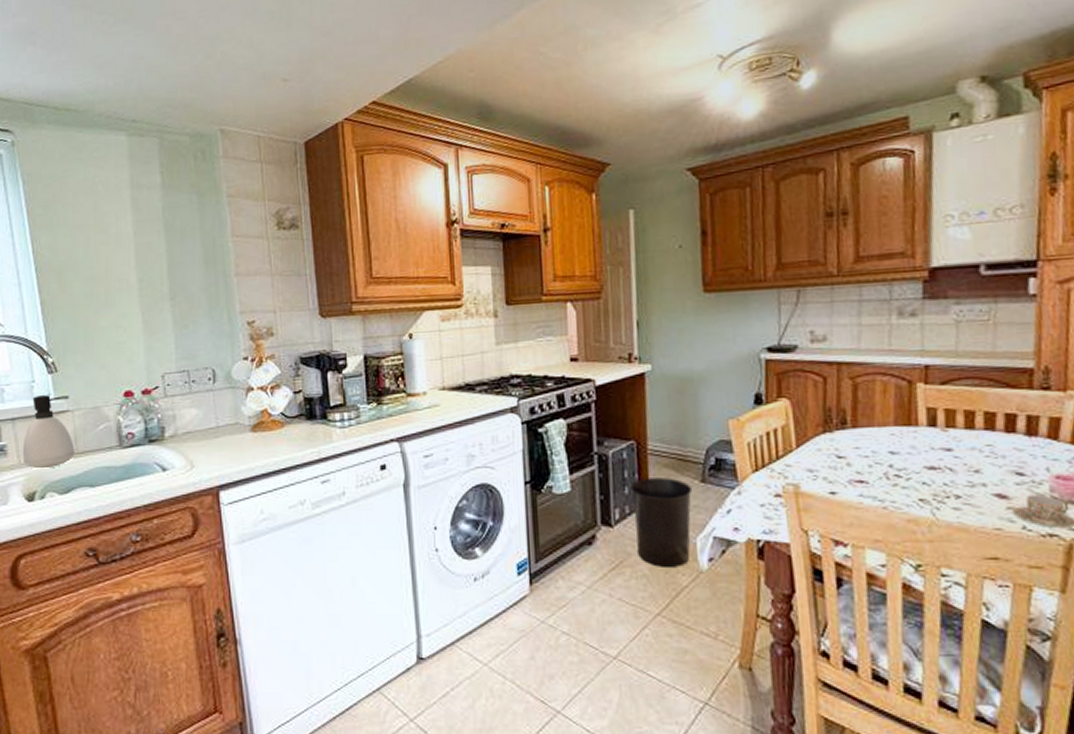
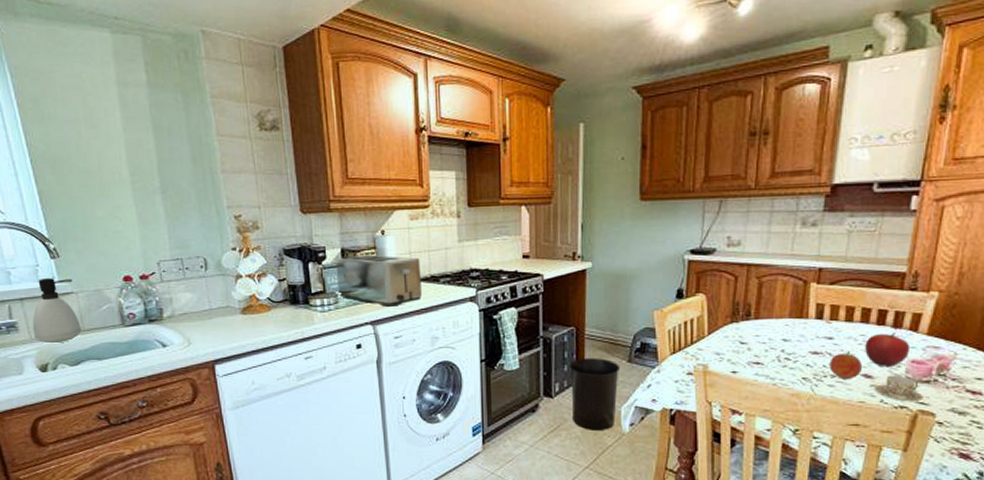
toaster: none [357,361,456,421] -> present [335,254,423,307]
fruit: none [951,465,993,501] -> present [829,351,862,380]
fruit: none [993,441,1053,484] -> present [865,332,911,366]

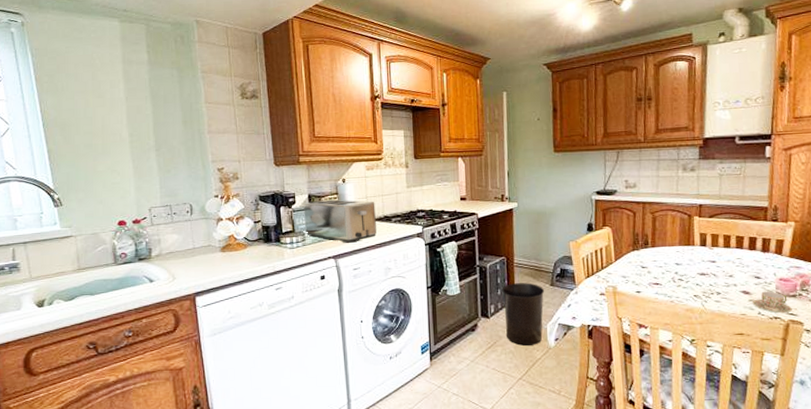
soap dispenser: present [32,278,82,344] -> none [33,224,78,282]
fruit: present [829,351,862,380] -> none [714,272,741,296]
fruit: present [865,332,911,366] -> none [741,256,778,284]

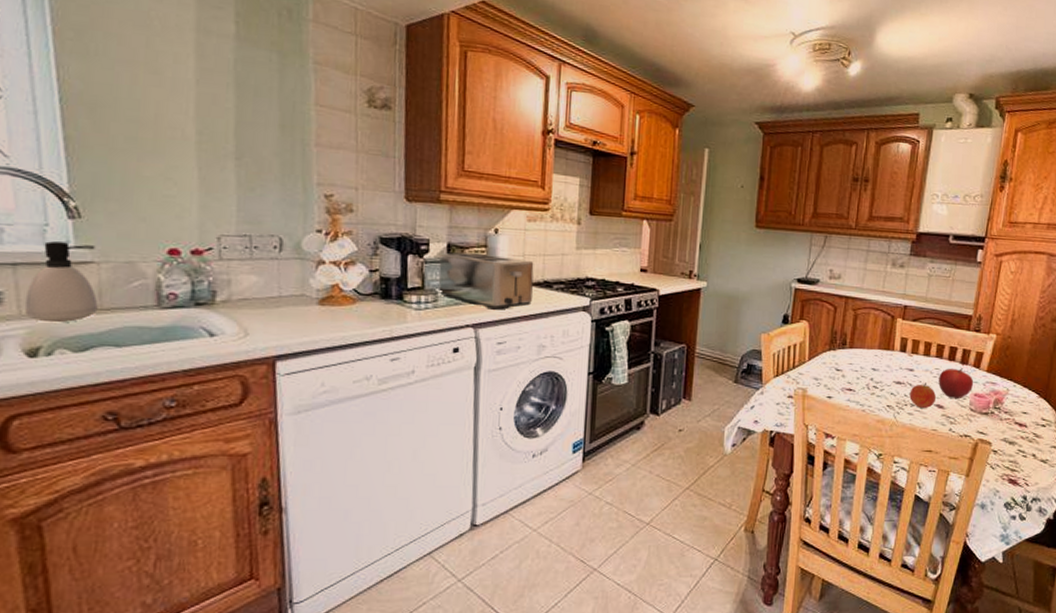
soap dispenser: none [33,224,78,282] -> present [24,241,98,323]
waste bin: present [502,283,545,346] -> none [677,376,727,450]
fruit: none [714,272,741,296] -> present [909,382,936,409]
fruit: none [741,256,778,284] -> present [938,368,974,398]
teacup: present [752,291,792,314] -> none [944,406,983,432]

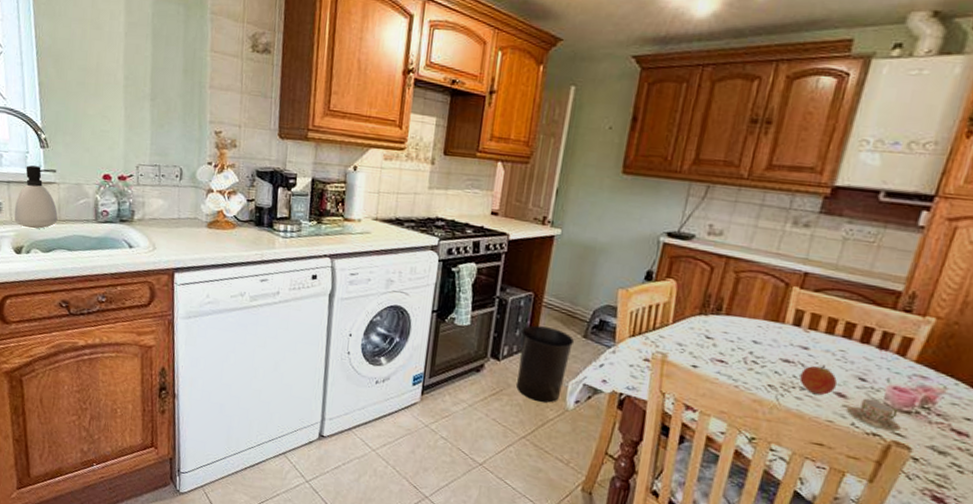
toaster: present [438,252,534,310] -> none [303,186,388,243]
waste bin: none [677,376,727,450] -> present [516,325,575,403]
fruit: present [938,368,974,398] -> none [842,352,895,390]
teacup: none [944,406,983,432] -> present [845,398,901,433]

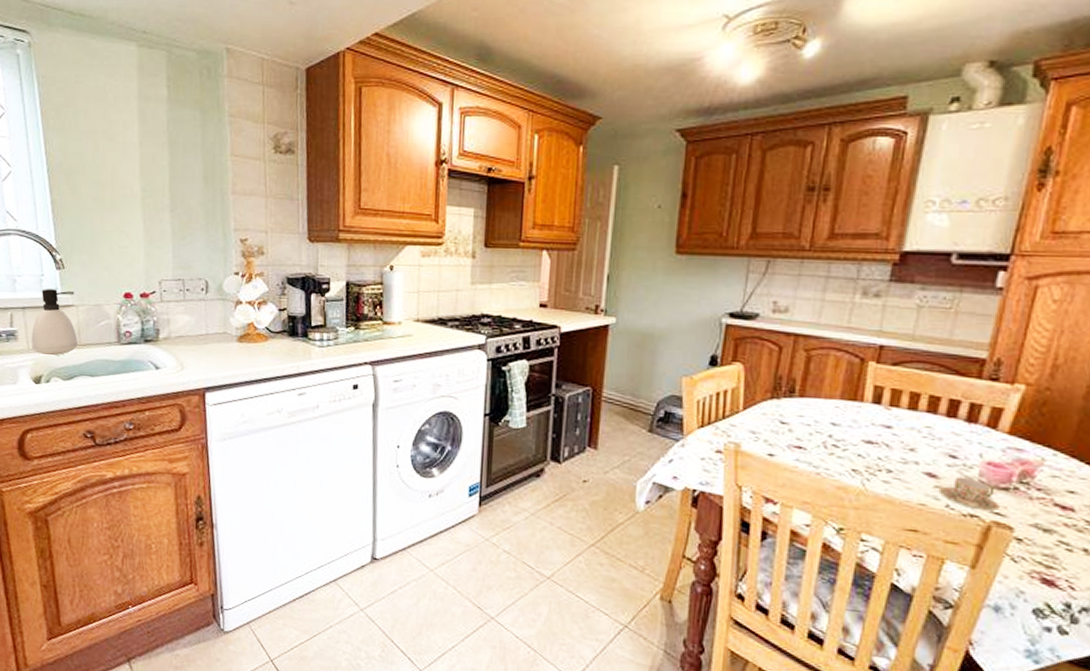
waste bin: present [516,325,575,403] -> none [581,422,640,505]
fruit: present [799,365,837,396] -> none [885,444,926,477]

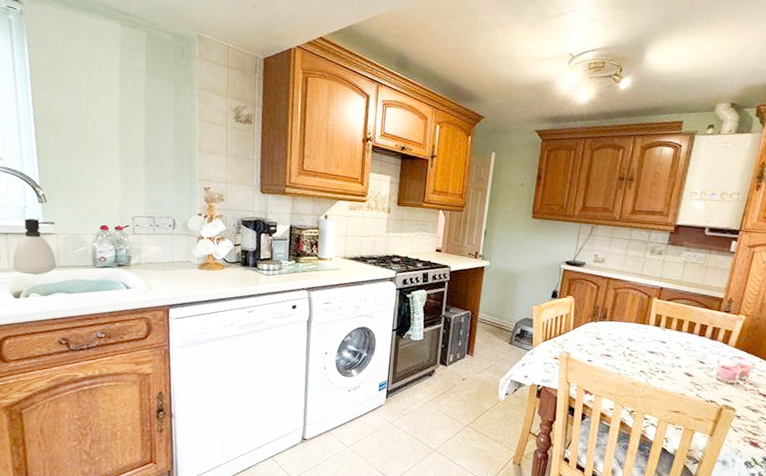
teacup: present [938,476,1000,512] -> none [692,375,728,399]

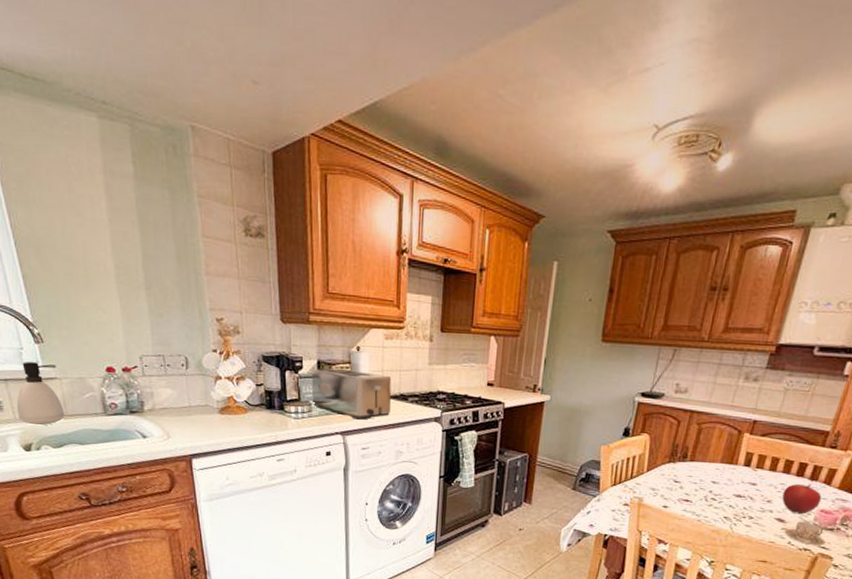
toaster: none [283,232,354,278] -> present [311,368,392,420]
fruit: none [688,343,722,369] -> present [782,484,822,514]
teacup: none [692,375,728,399] -> present [784,521,826,546]

